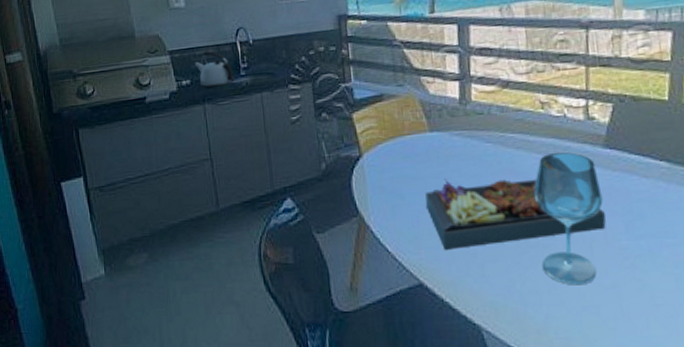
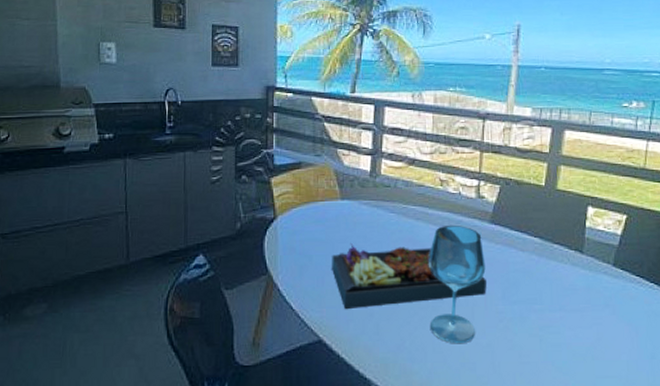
kettle: present [194,51,234,89] -> none [120,107,158,144]

